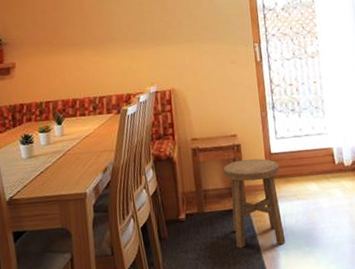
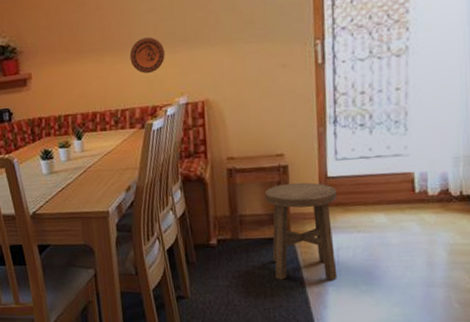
decorative plate: none [107,35,138,66] -> present [129,37,165,74]

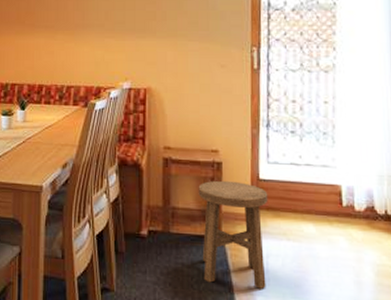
decorative plate: present [129,37,165,74] -> none [81,22,114,55]

